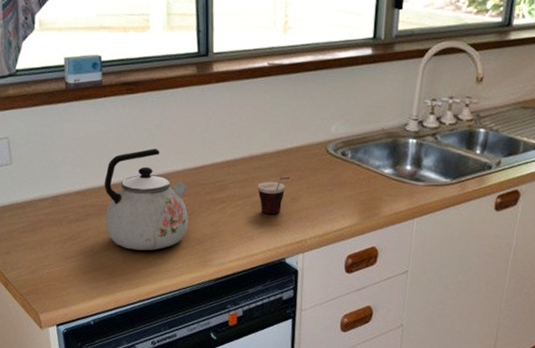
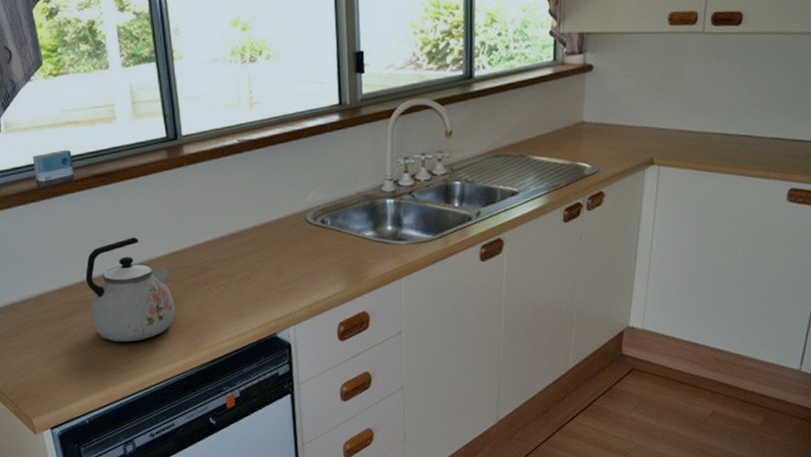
cup: present [257,176,290,215] -> none [240,250,272,291]

